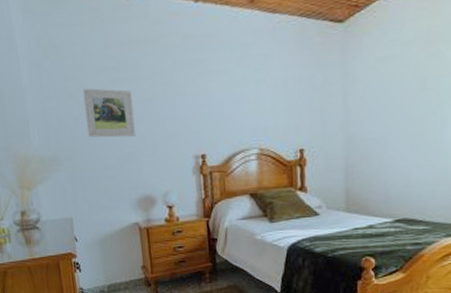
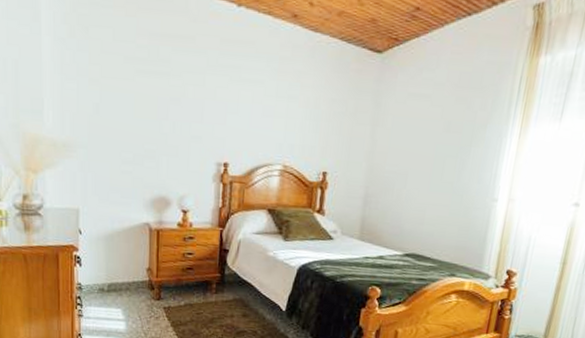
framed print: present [82,88,135,138] -> none [106,76,160,134]

